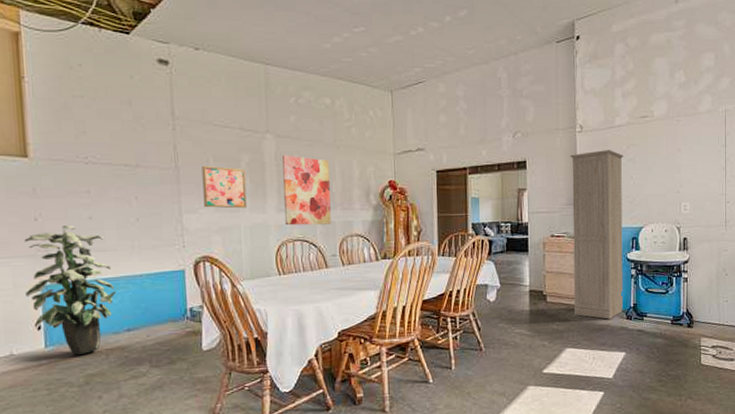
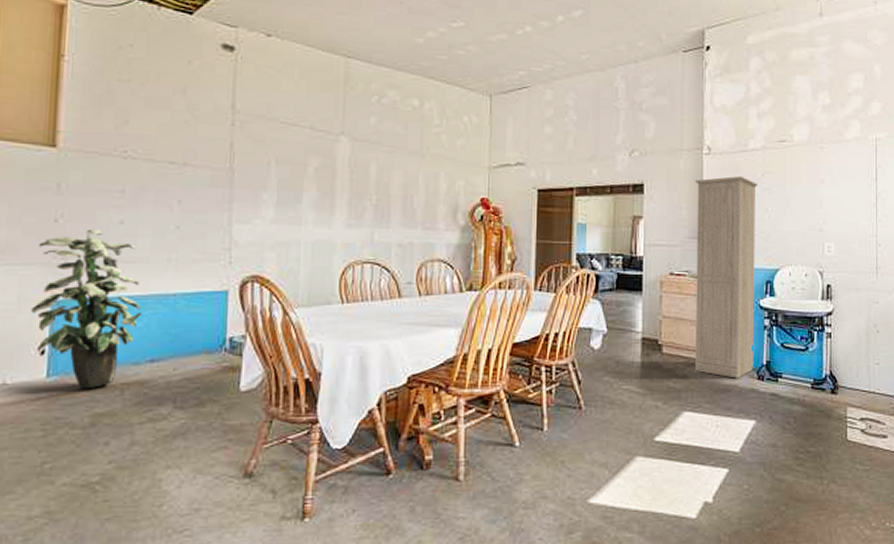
wall art: present [202,165,247,209] -> none [259,168,312,221]
wall art: present [283,155,331,226] -> none [353,161,411,246]

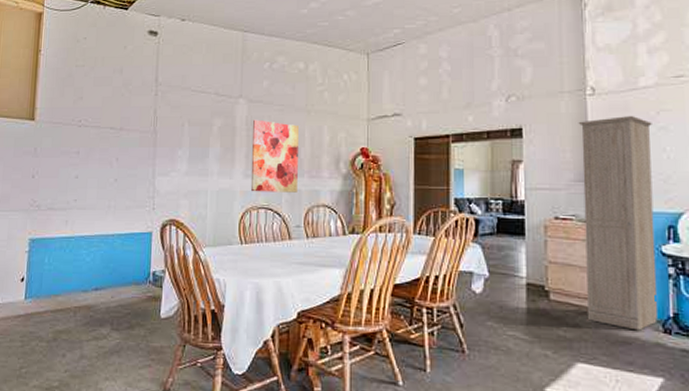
indoor plant: present [31,228,142,388] -> none [16,182,90,310]
wall art: none [353,161,411,246] -> present [250,119,299,193]

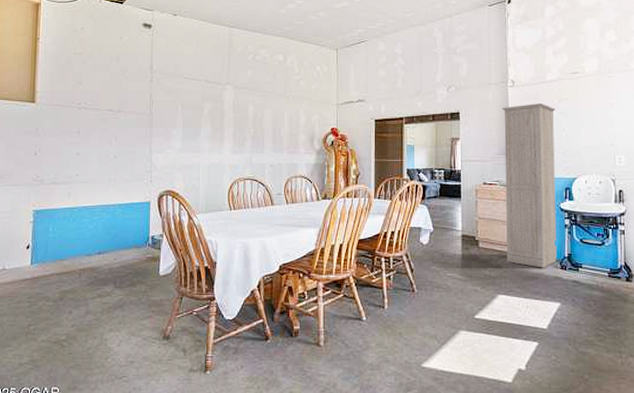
wall art: present [250,119,299,193] -> none [238,104,279,166]

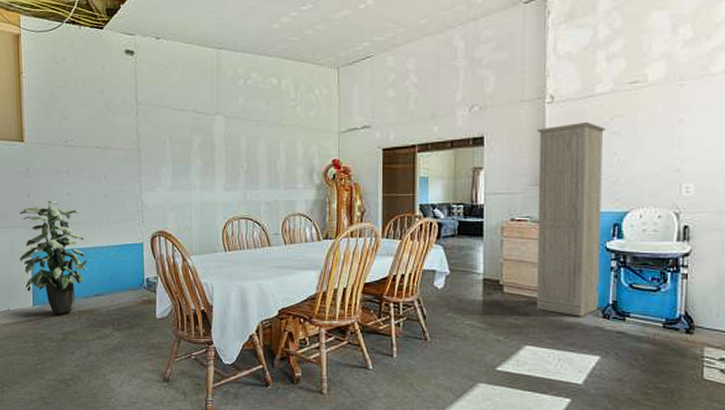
indoor plant: none [21,159,92,272] -> present [20,200,88,314]

